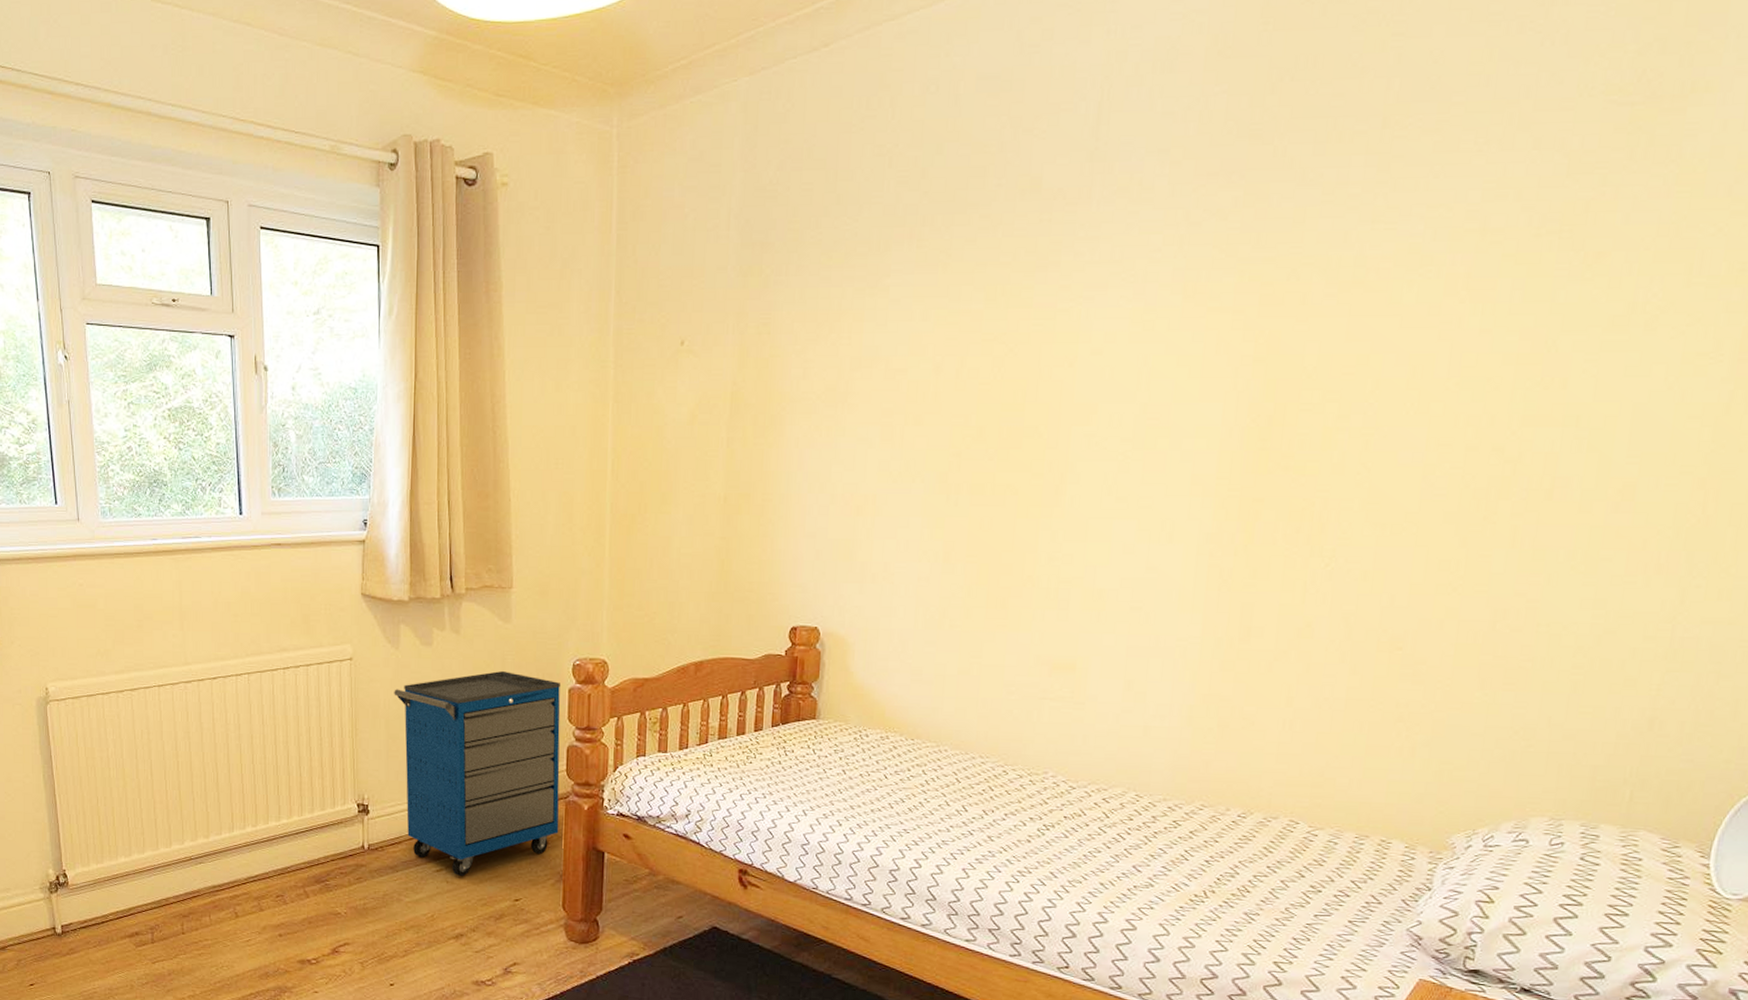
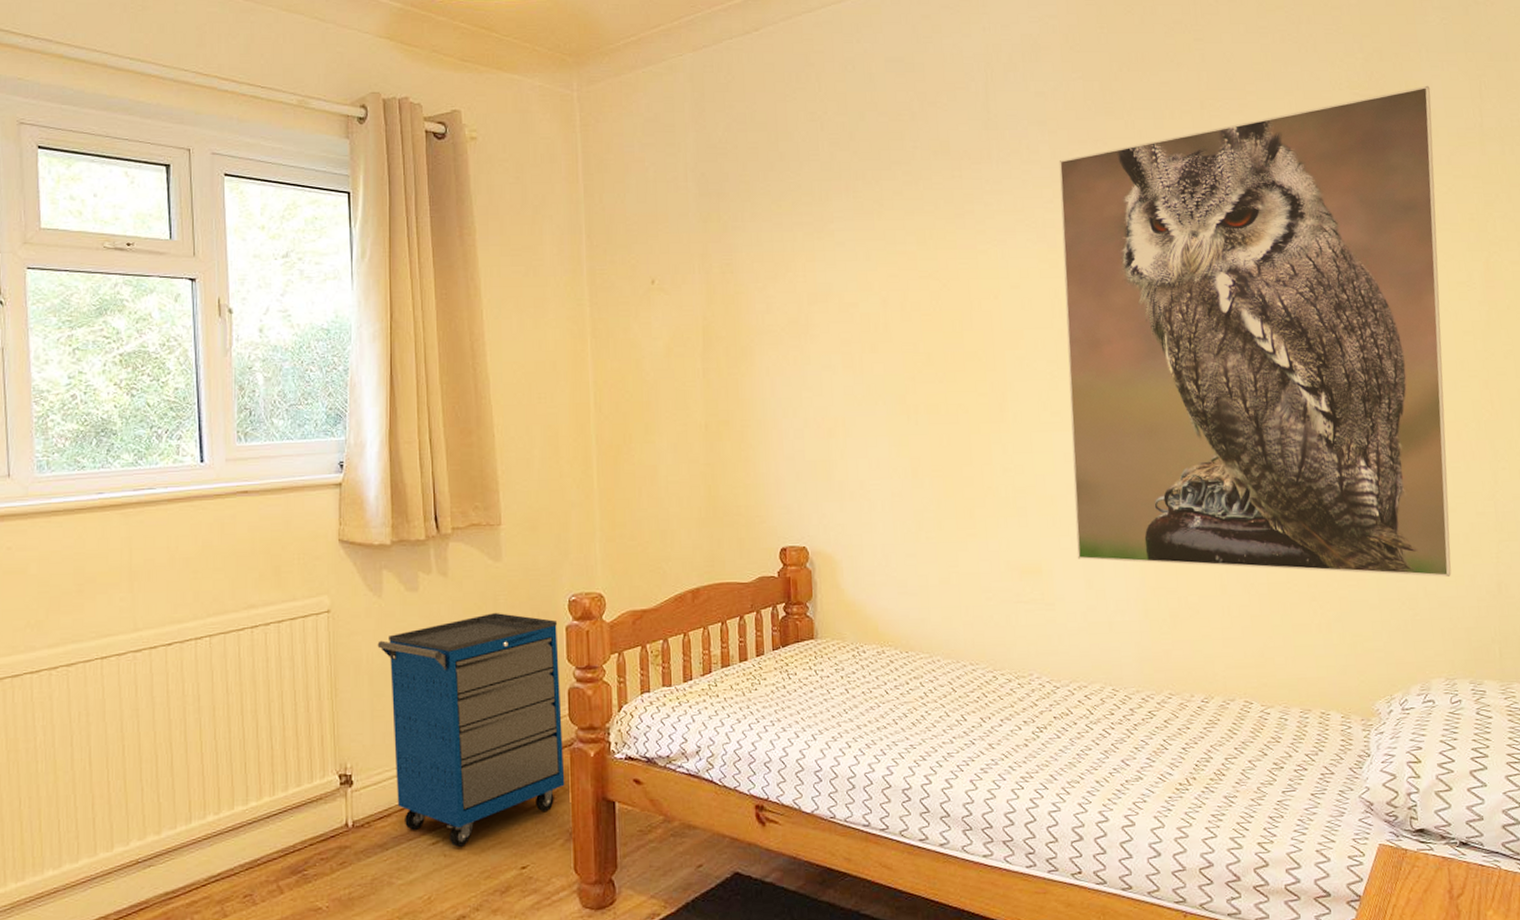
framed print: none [1119,86,1729,707] -> present [1058,85,1452,577]

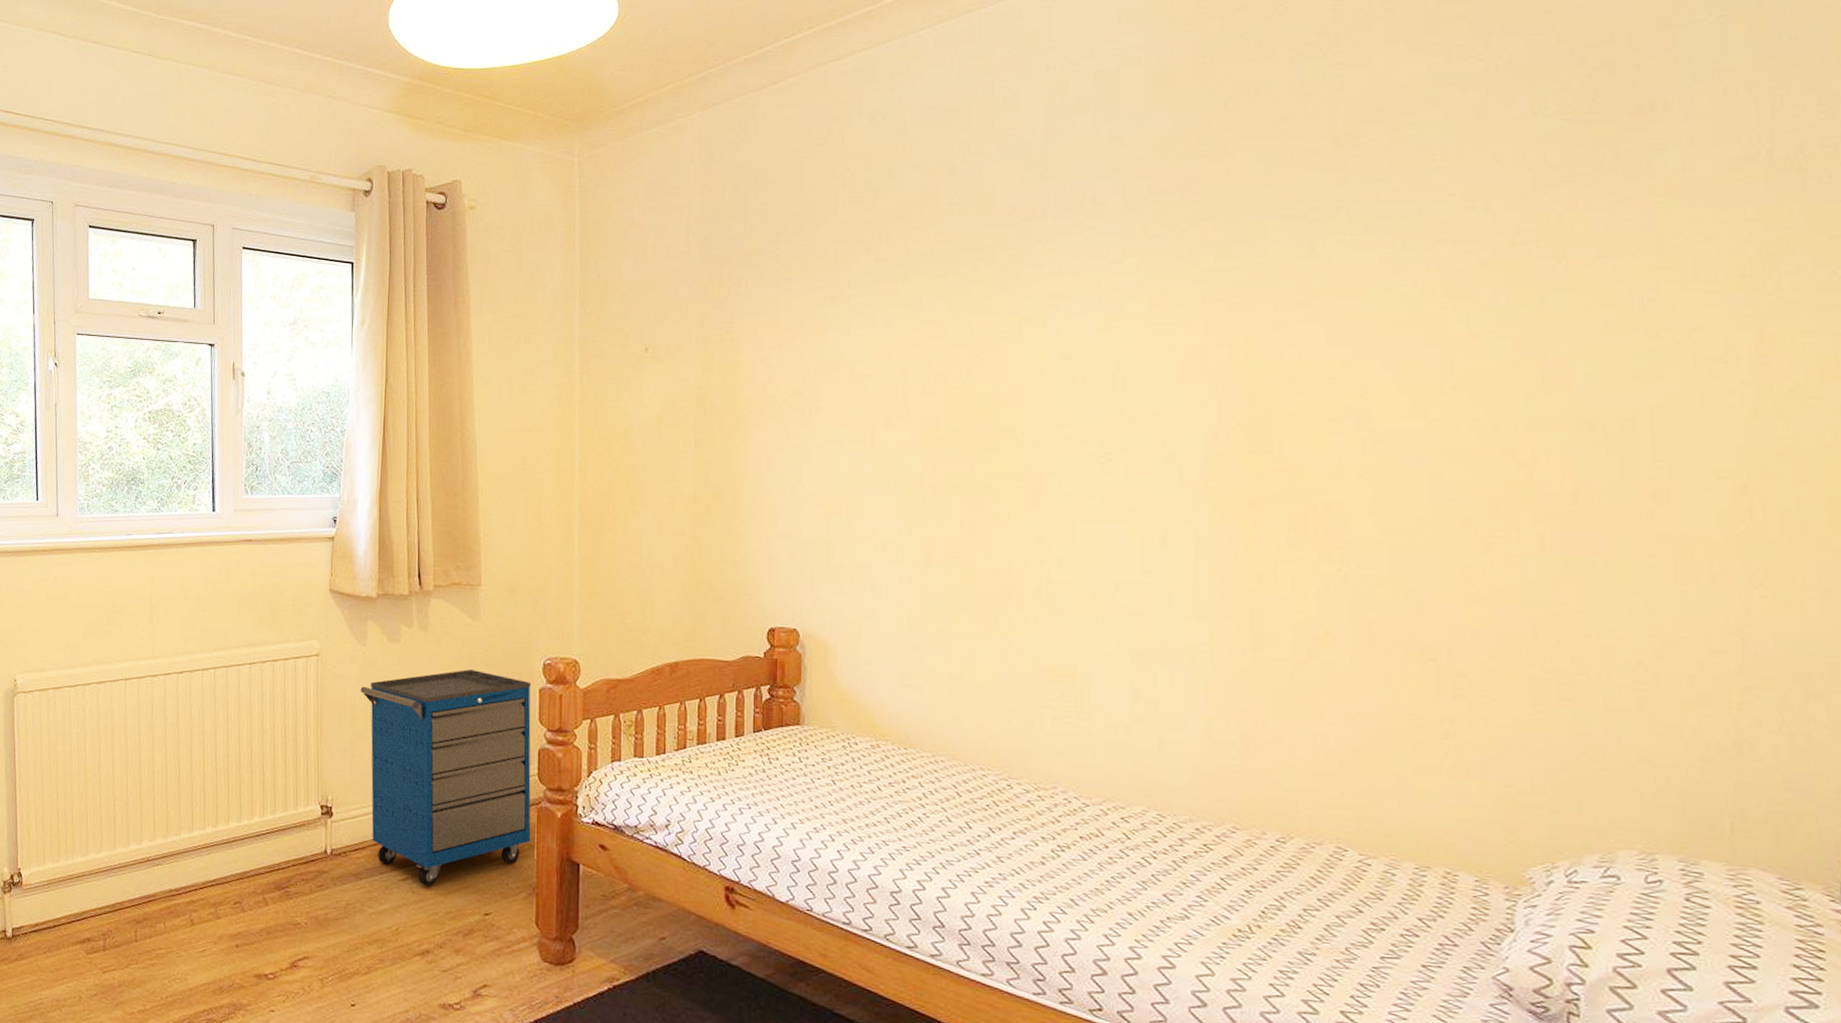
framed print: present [1058,85,1452,577] -> none [1123,104,1690,727]

